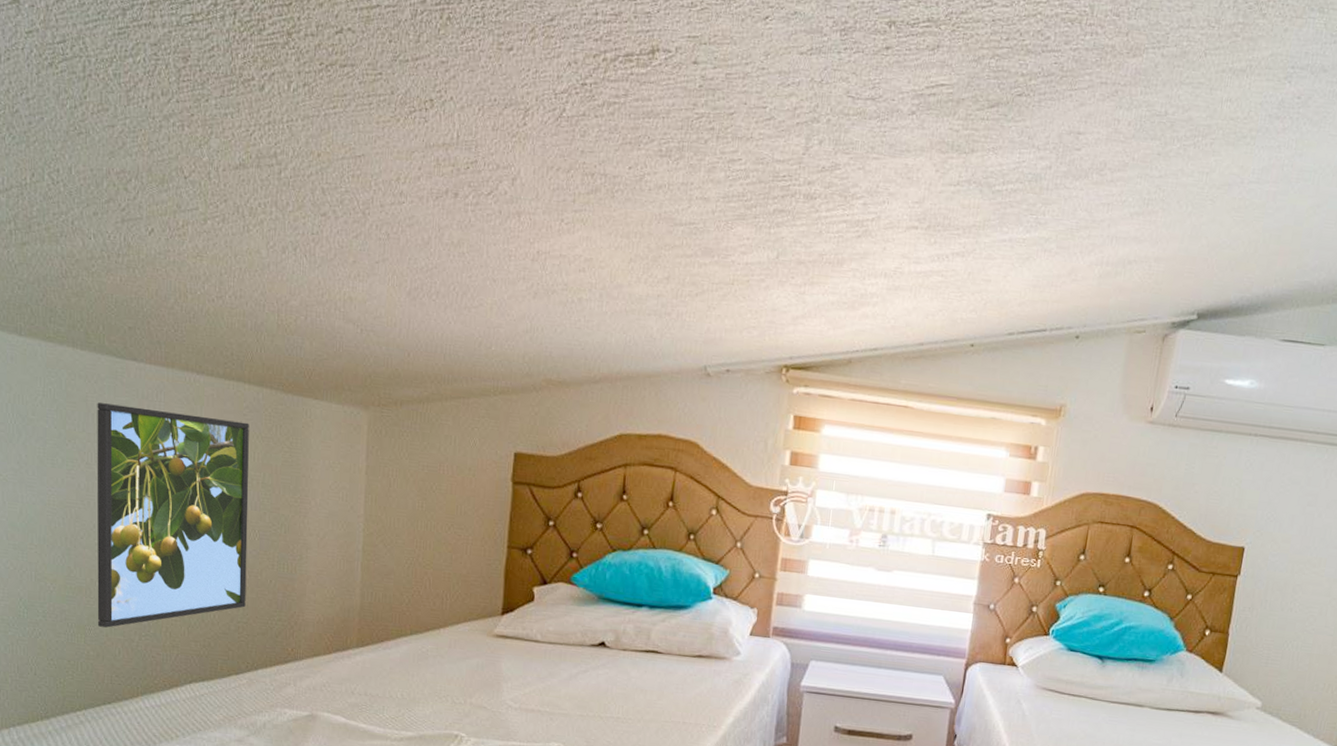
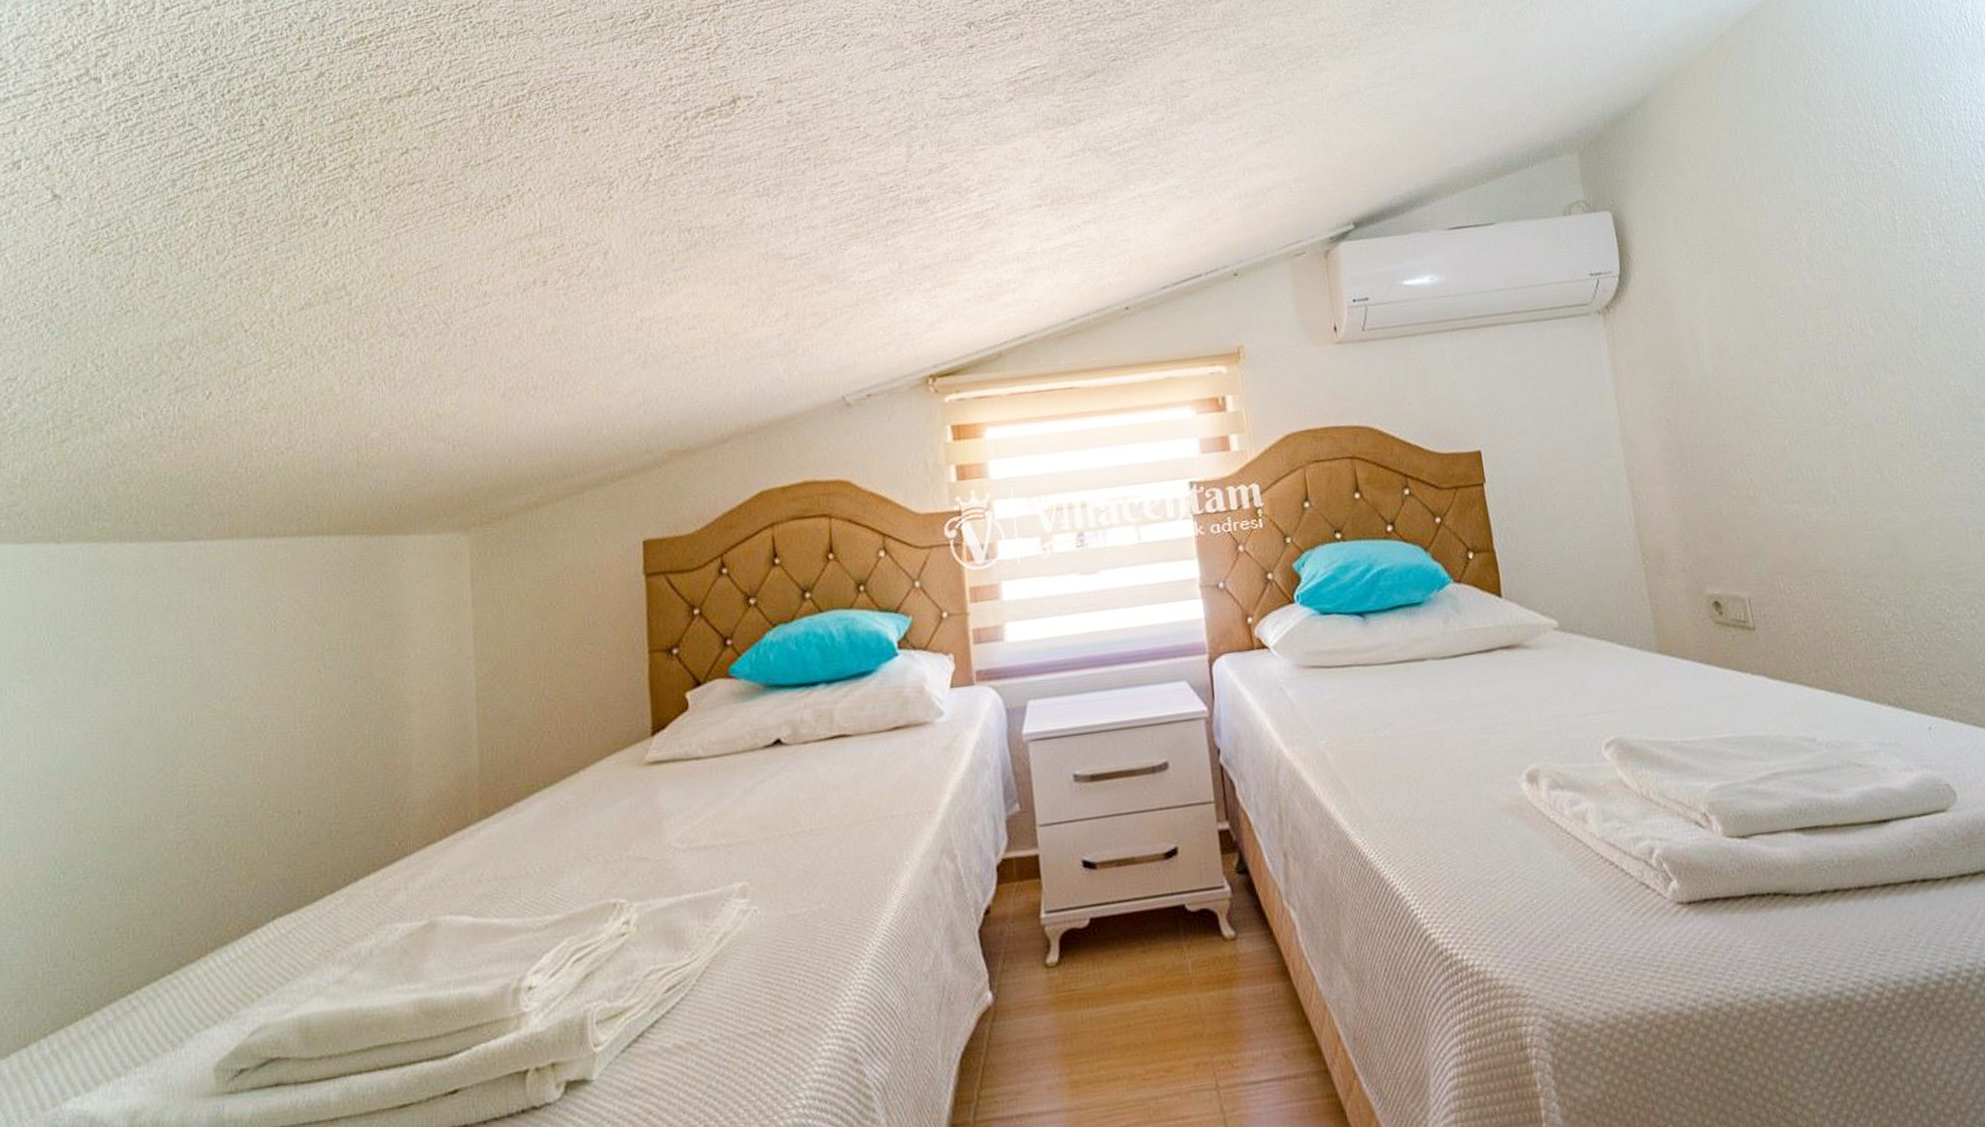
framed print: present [97,402,249,628] -> none [150,580,339,874]

